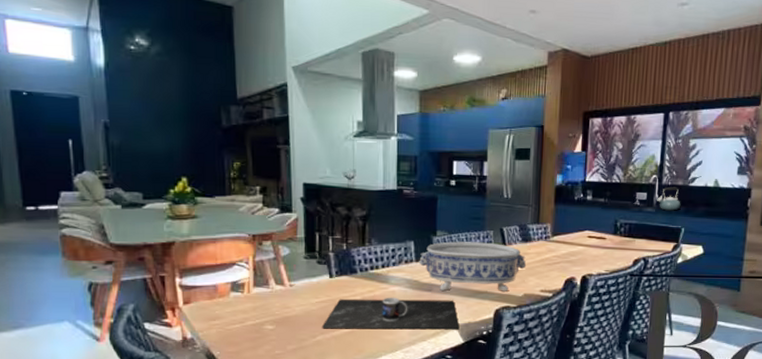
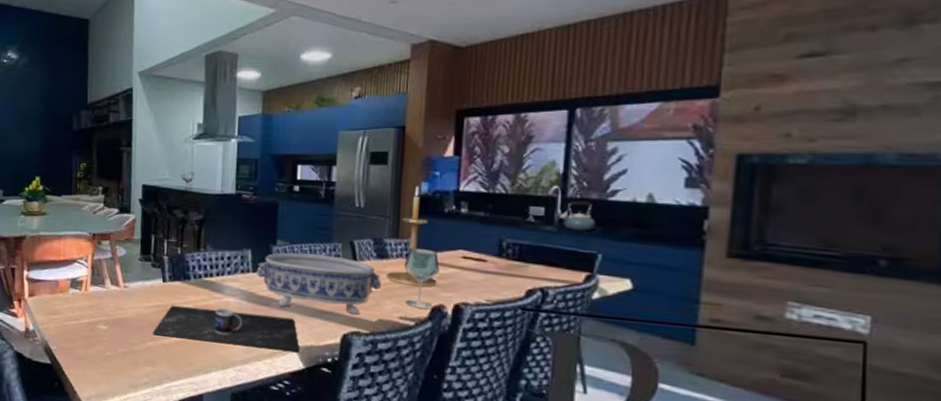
candlestick: none [529,178,569,264] -> present [386,186,437,287]
wine glass: none [543,231,571,282] -> present [404,247,440,310]

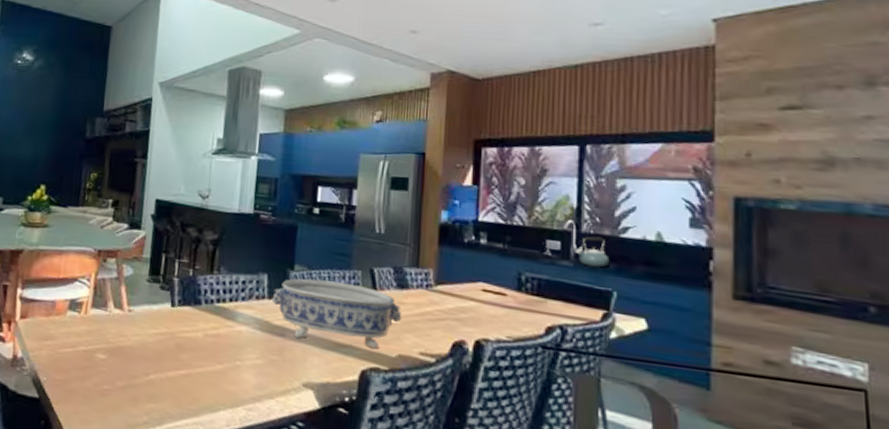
place setting: present [152,305,300,353] -> none [156,332,316,391]
candlestick: present [386,186,437,287] -> none [406,214,458,321]
wine glass: present [404,247,440,310] -> none [424,278,460,346]

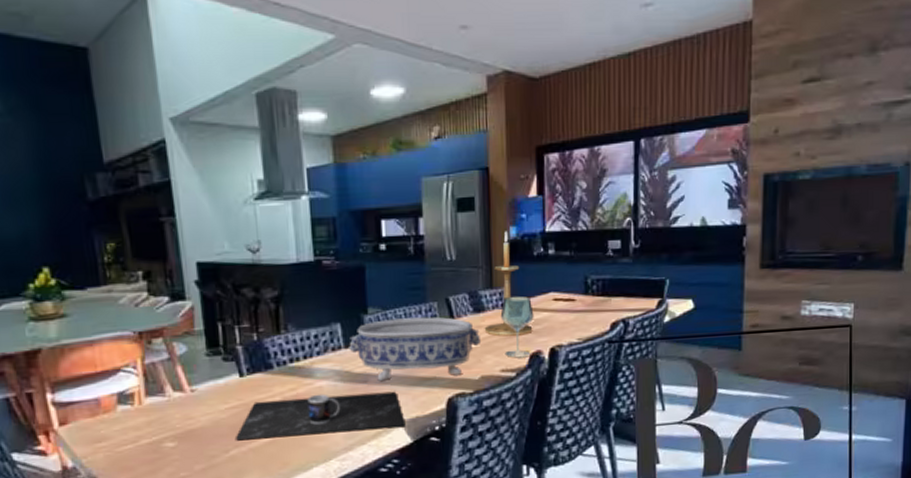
place setting: none [156,332,316,391] -> present [234,391,406,441]
candlestick: none [406,214,458,321] -> present [484,231,533,337]
wine glass: none [424,278,460,346] -> present [500,295,534,359]
kettle: present [575,236,610,268] -> none [633,230,663,260]

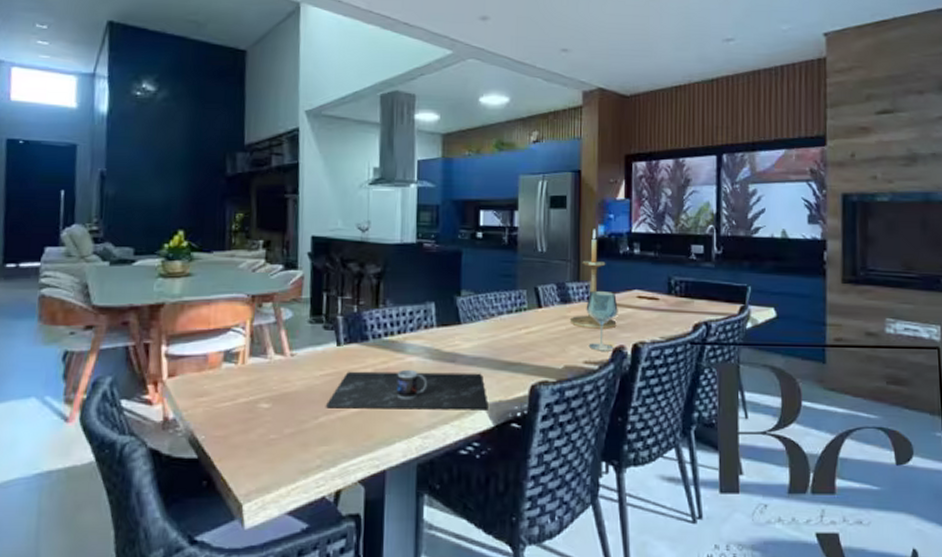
decorative bowl: present [349,316,482,381] -> none [440,303,567,363]

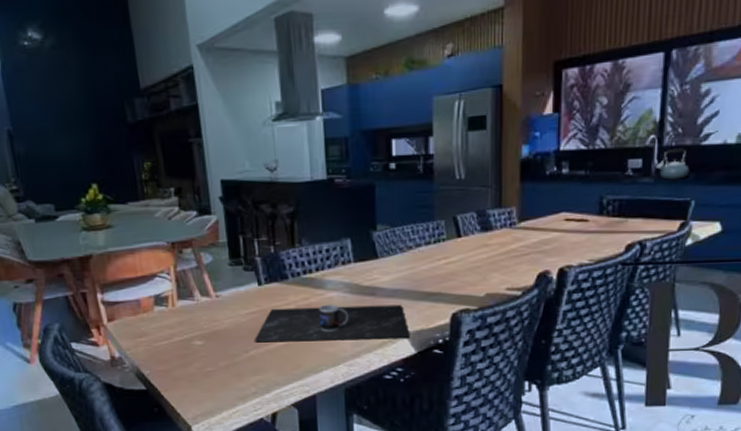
candlestick: present [569,229,617,329] -> none [491,150,542,256]
wine glass: present [586,290,618,351] -> none [508,215,543,277]
kettle: none [716,238,745,266] -> present [656,148,690,180]

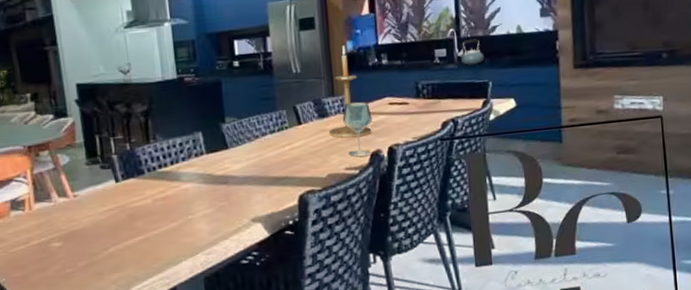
place setting: present [253,304,410,343] -> none [112,190,263,240]
candlestick: none [491,150,542,256] -> present [328,45,372,138]
wine glass: none [508,215,543,277] -> present [342,101,373,158]

